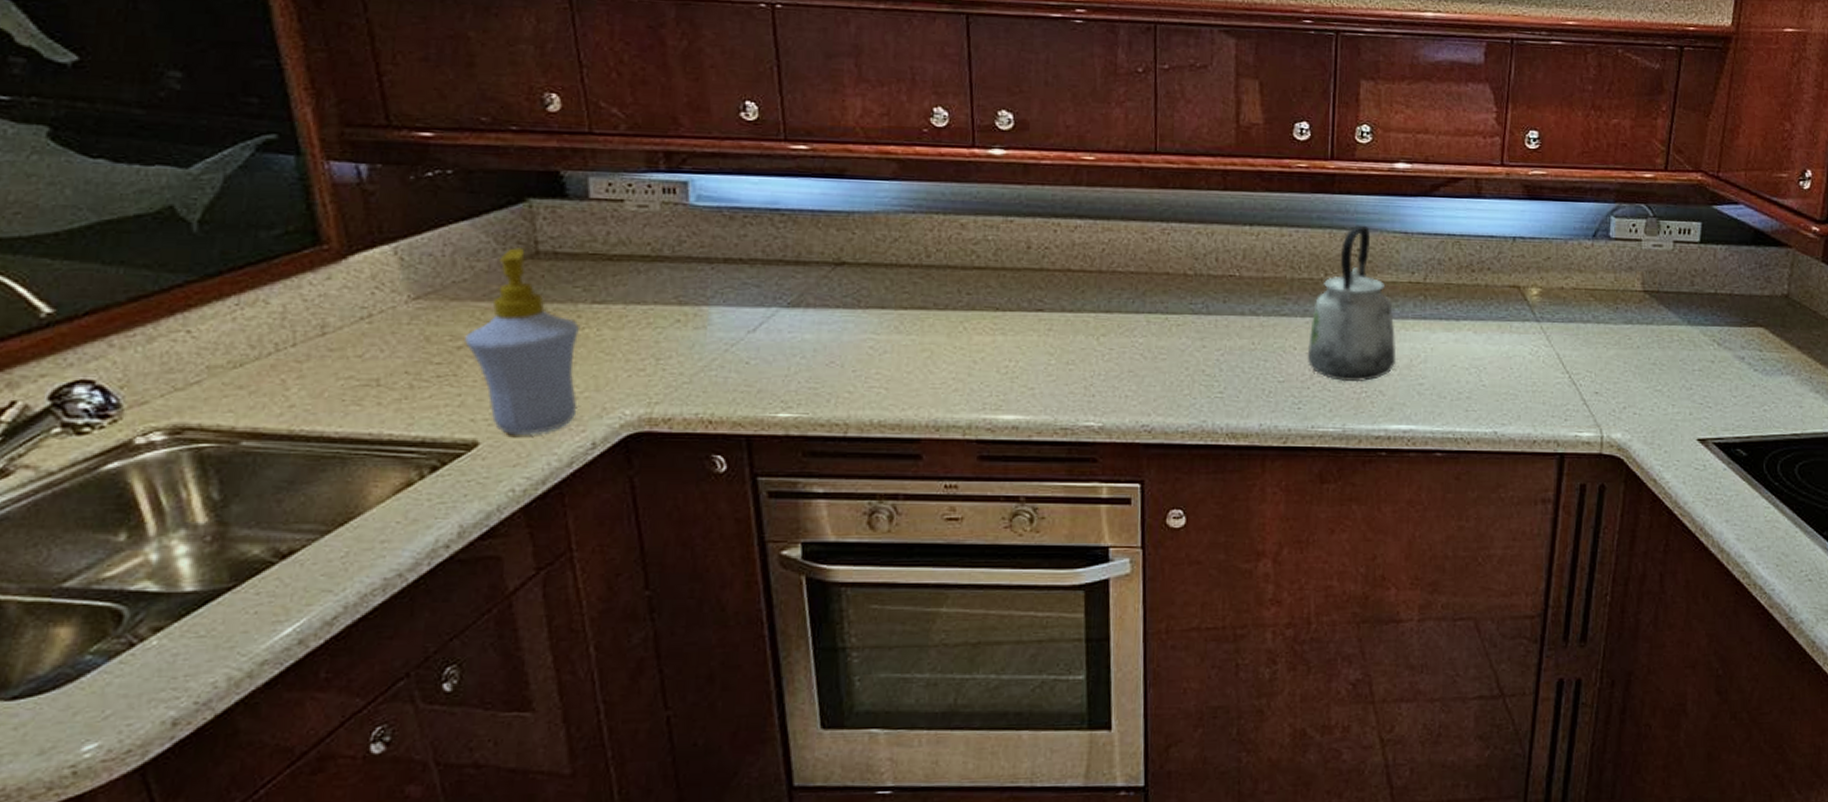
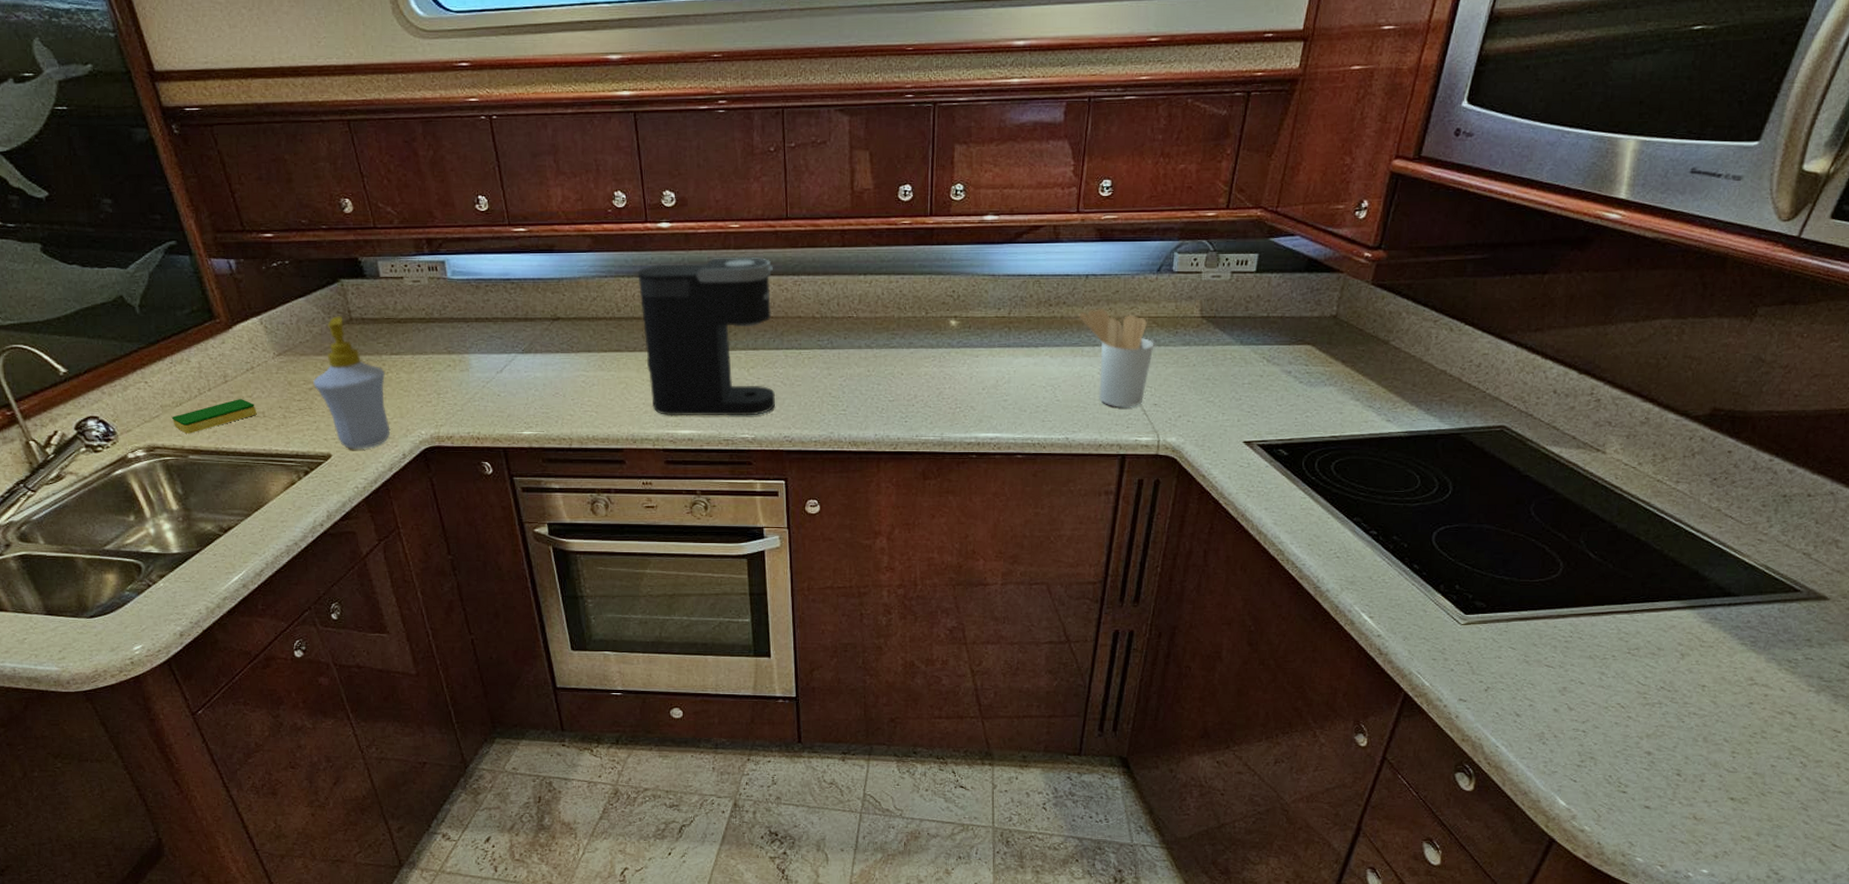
dish sponge: none [221,359,367,409] -> present [171,399,257,434]
coffee maker: none [957,196,1136,398] -> present [638,256,776,417]
kettle: present [1308,225,1397,382] -> none [913,270,985,400]
utensil holder: none [1506,276,1593,396] -> present [1079,307,1154,407]

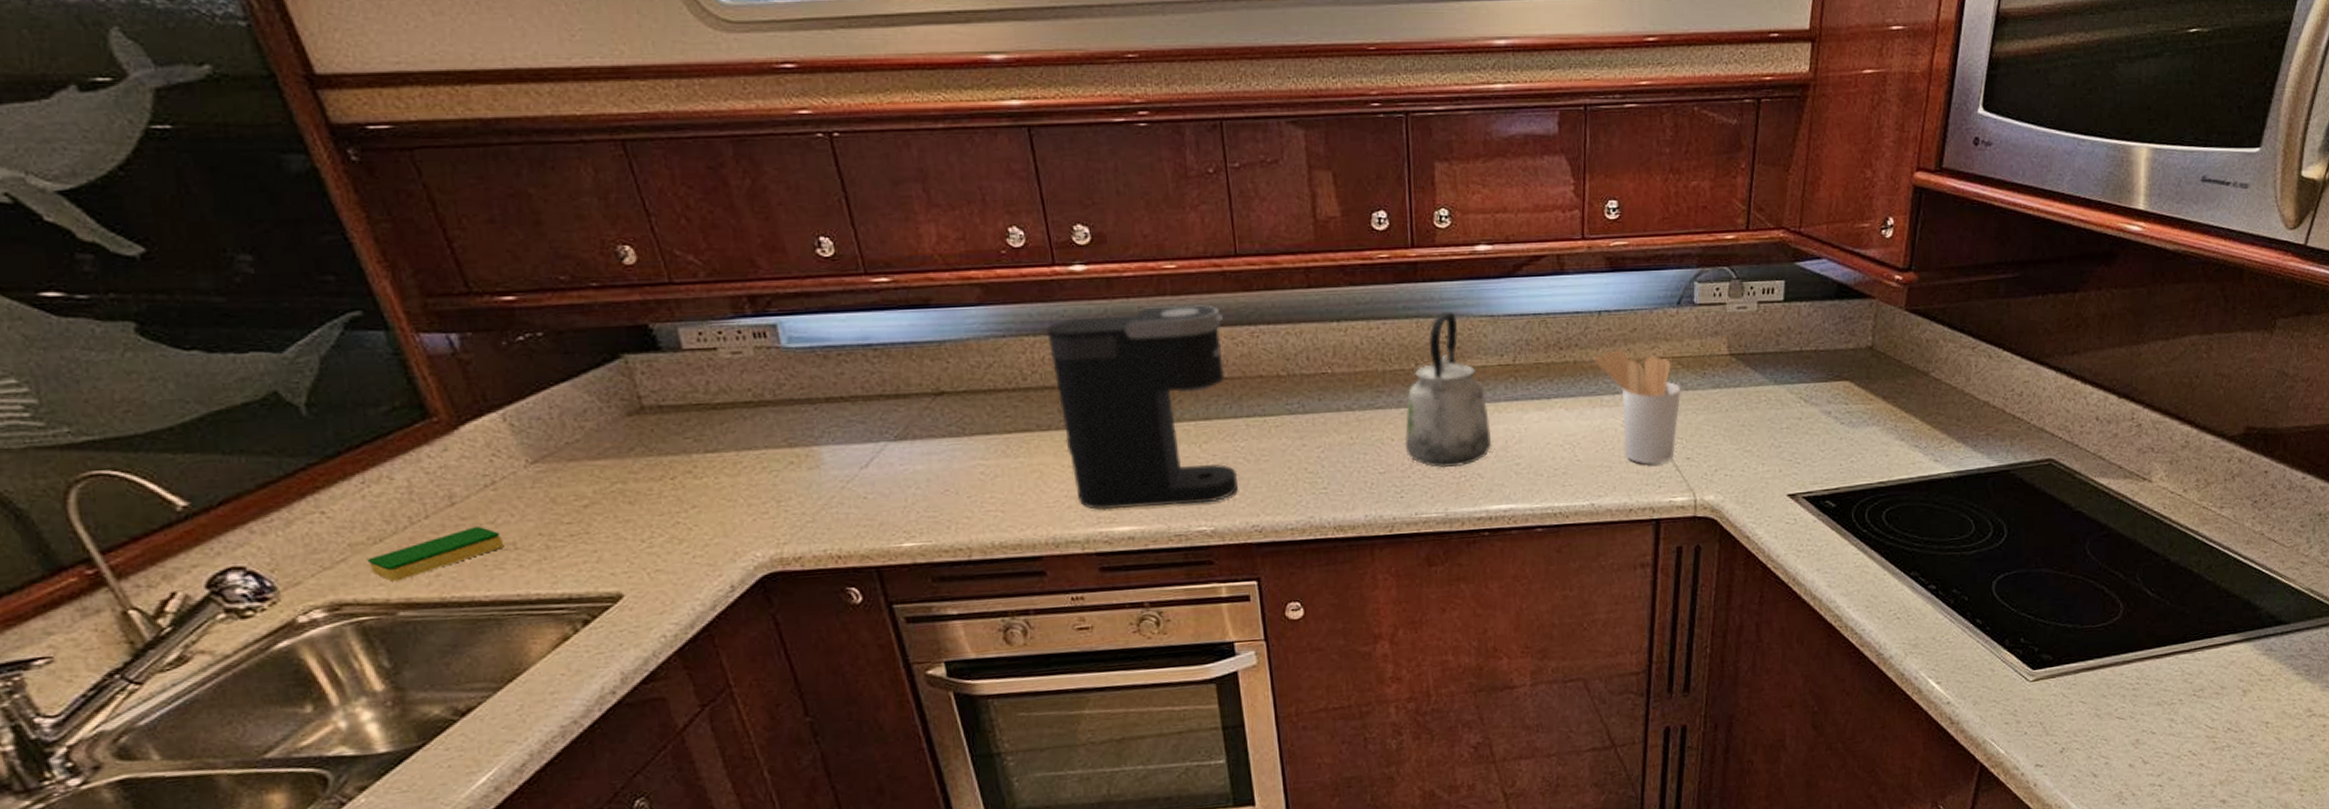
soap bottle: present [313,316,391,450] -> none [589,404,711,586]
kettle: none [913,270,985,400] -> present [1405,312,1491,468]

